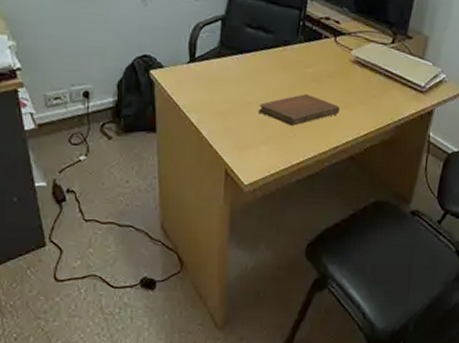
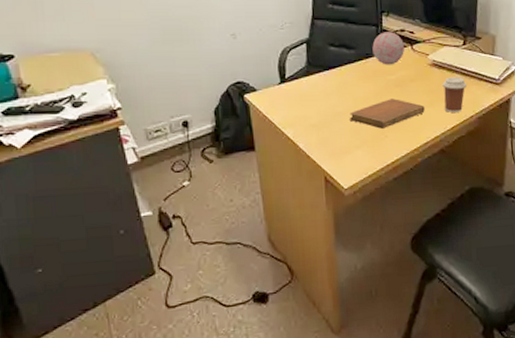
decorative orb: none [292,17,327,57] -> present [372,32,404,65]
coffee cup: none [361,78,388,118] -> present [442,77,466,113]

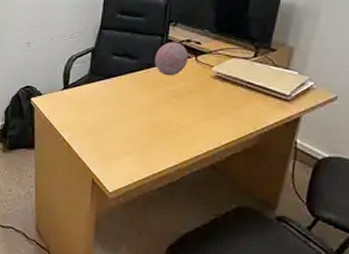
notebook: present [349,99,425,129] -> none [123,109,201,139]
coffee cup: present [442,77,466,113] -> none [222,91,251,128]

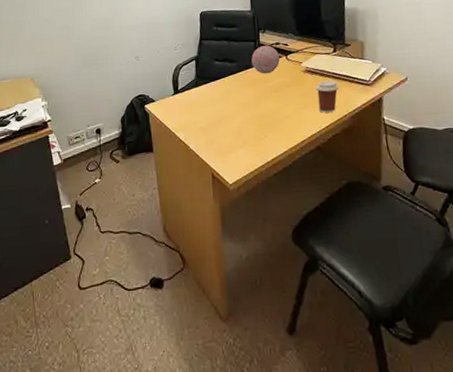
coffee cup: none [222,91,251,128] -> present [316,80,339,113]

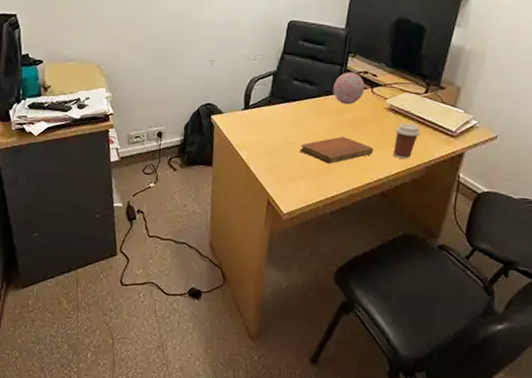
notebook: none [233,102,301,130] -> present [300,136,374,164]

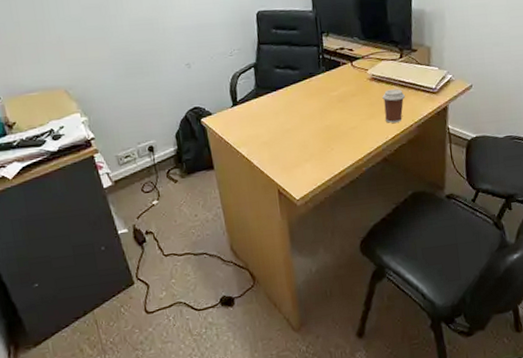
notebook: present [300,136,374,164] -> none [297,113,367,142]
decorative orb: present [333,72,365,105] -> none [314,50,345,83]

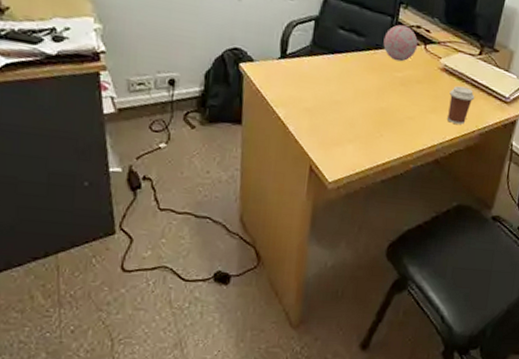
decorative orb: none [314,50,345,83] -> present [383,24,418,62]

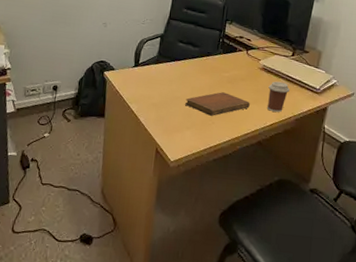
notebook: none [347,96,427,127] -> present [185,92,250,116]
decorative orb: present [383,24,418,62] -> none [213,36,241,65]

